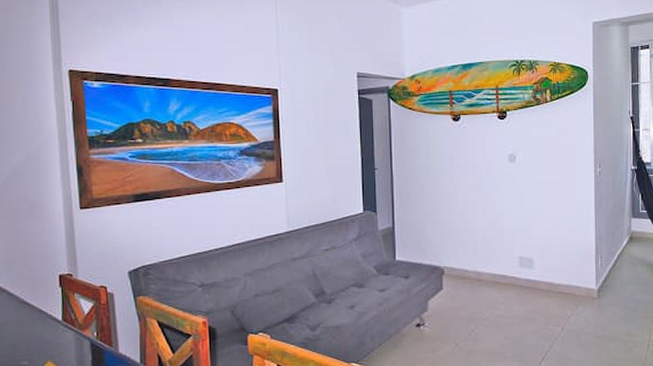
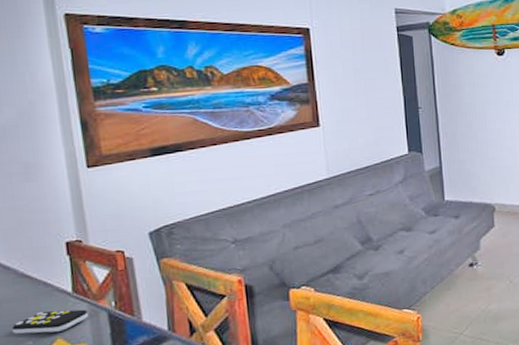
remote control: none [11,335,75,355] -> present [11,309,89,334]

